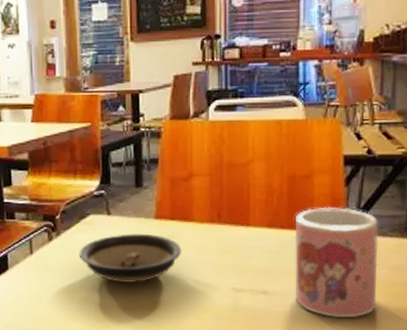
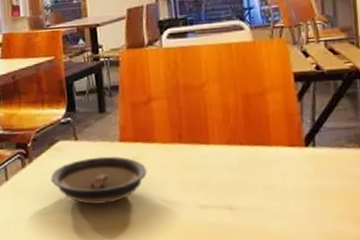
mug: present [294,206,379,318] -> none [253,122,342,230]

